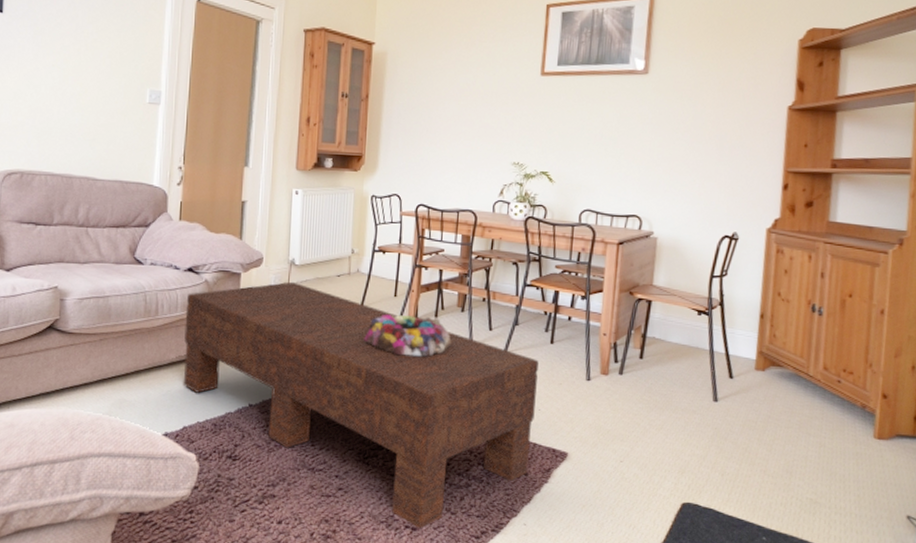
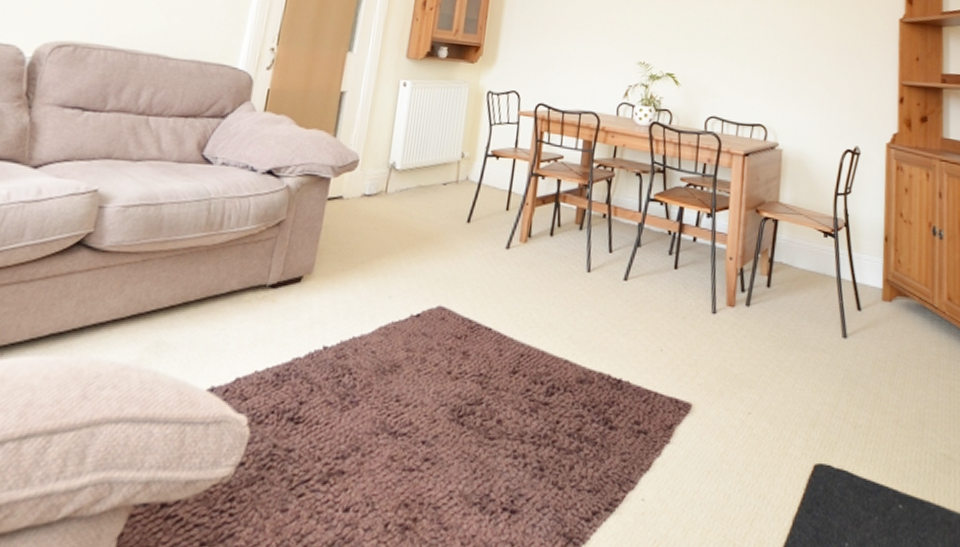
coffee table: present [183,281,539,529] -> none [243,189,662,512]
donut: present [364,314,452,357] -> none [468,232,568,285]

